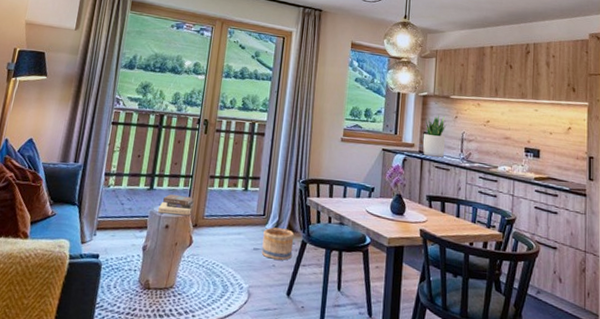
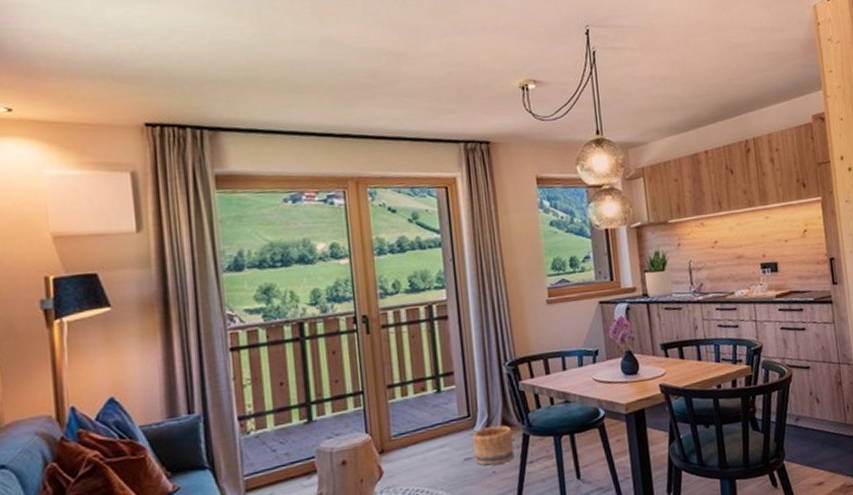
books: present [158,194,194,215] -> none [326,417,373,449]

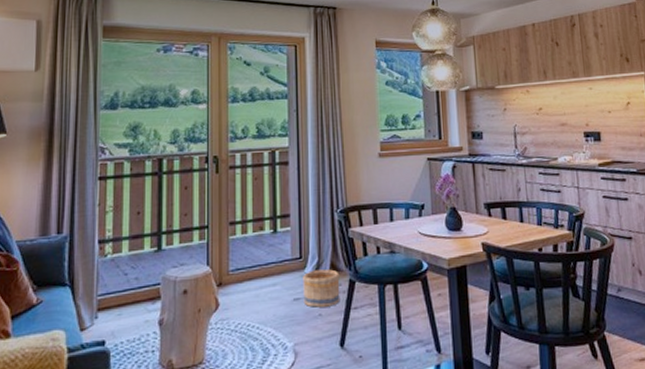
planter: present [643,245,673,298] -> none [471,109,498,158]

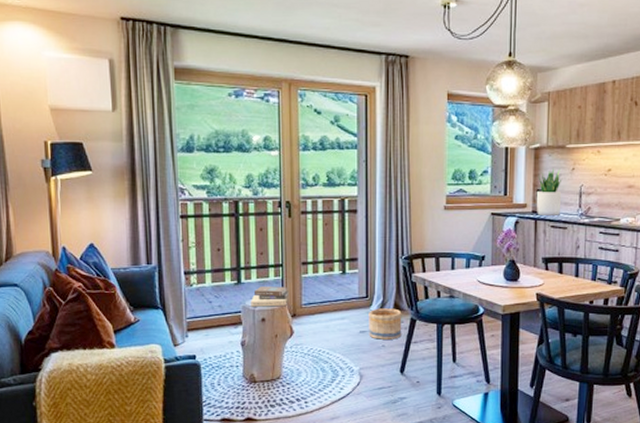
books: none [172,251,214,277] -> present [251,286,288,307]
planter: none [471,109,498,158] -> present [536,168,563,215]

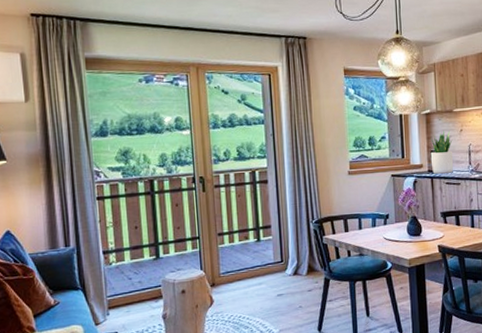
books: present [251,286,288,307] -> none [170,258,207,280]
basket: present [369,308,402,340] -> none [284,270,317,301]

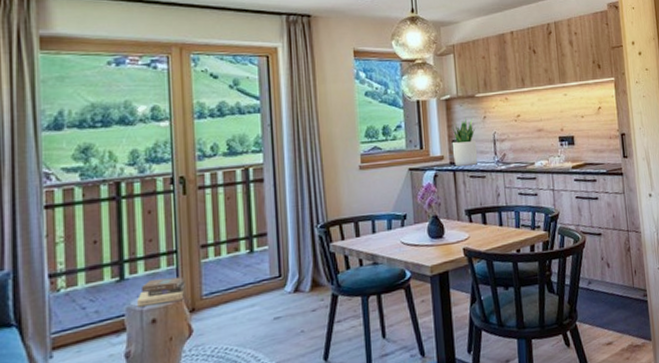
books: none [170,258,207,280] -> present [137,276,185,307]

